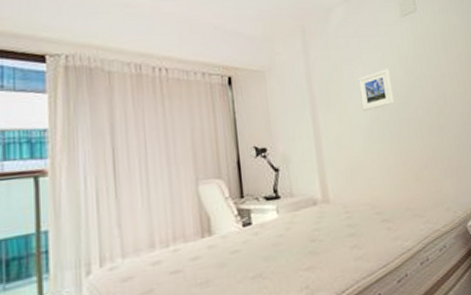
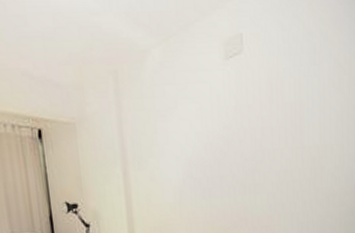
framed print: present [358,68,394,112] -> none [172,121,208,168]

